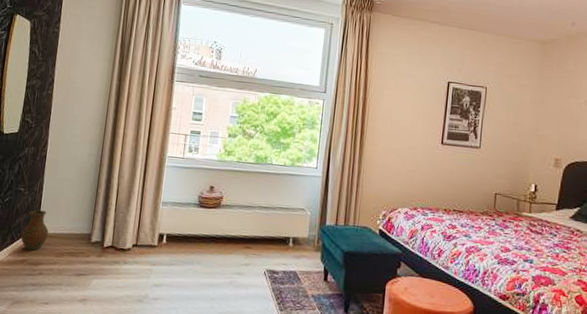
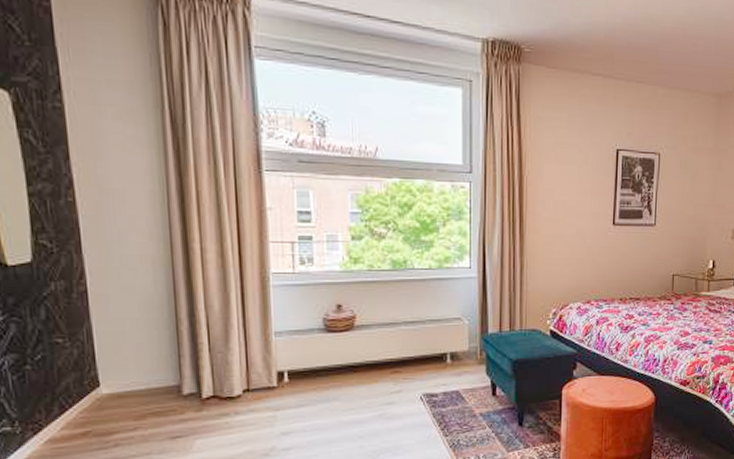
vase: present [21,210,49,251] -> none [74,364,117,418]

